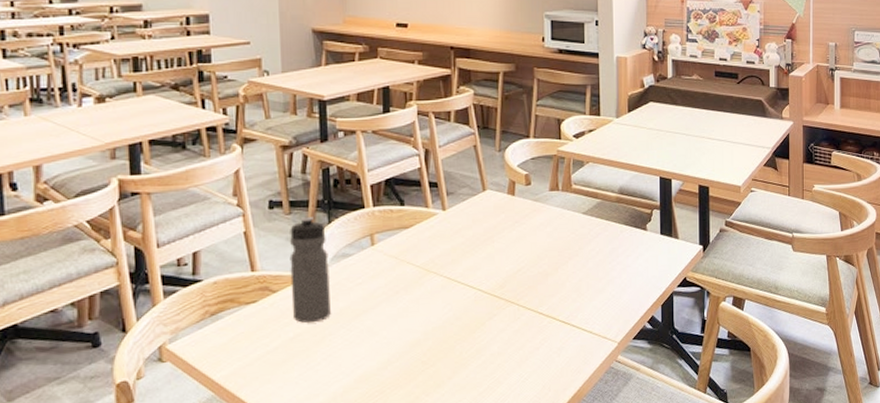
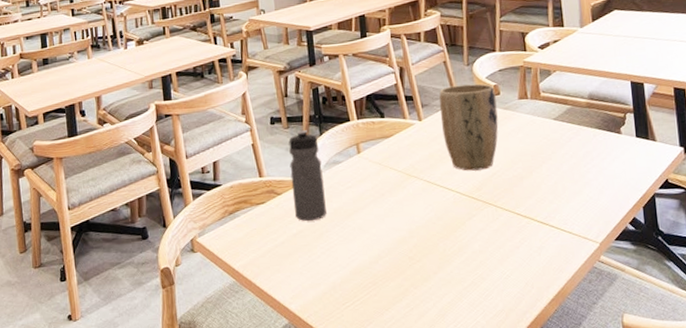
plant pot: none [466,172,527,267] -> present [439,83,499,171]

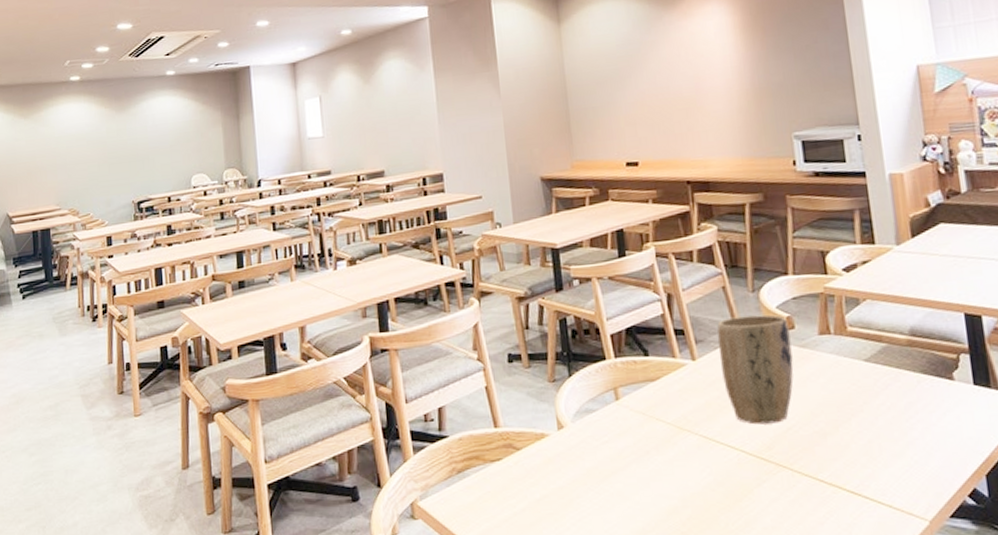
water bottle: present [288,129,327,222] -> none [530,369,577,484]

